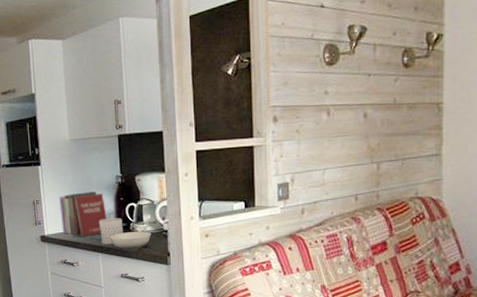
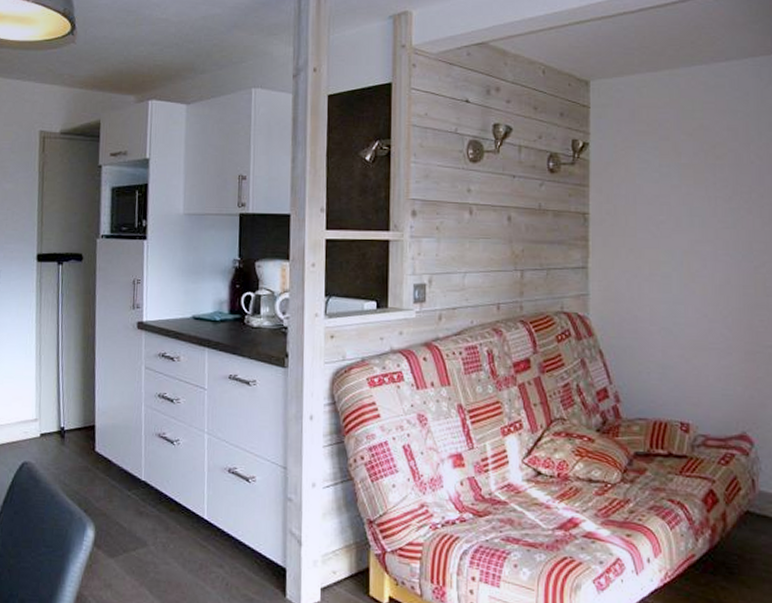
books: present [59,191,107,237] -> none [164,274,219,327]
mug: present [99,218,123,244] -> none [208,307,237,338]
bowl: present [110,231,152,251] -> none [220,325,269,348]

